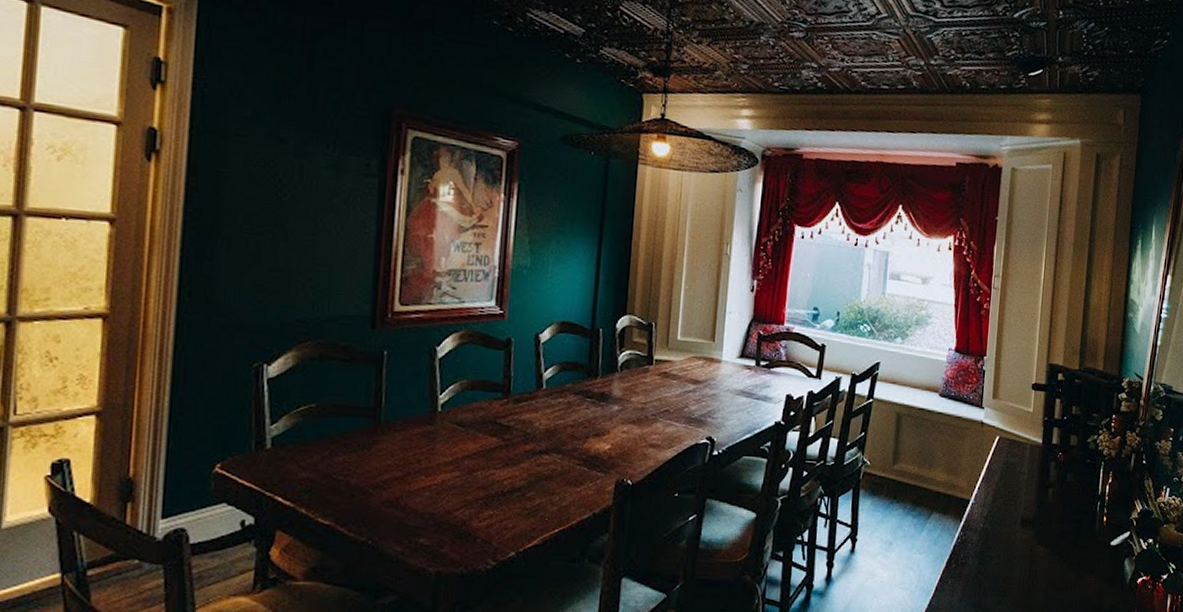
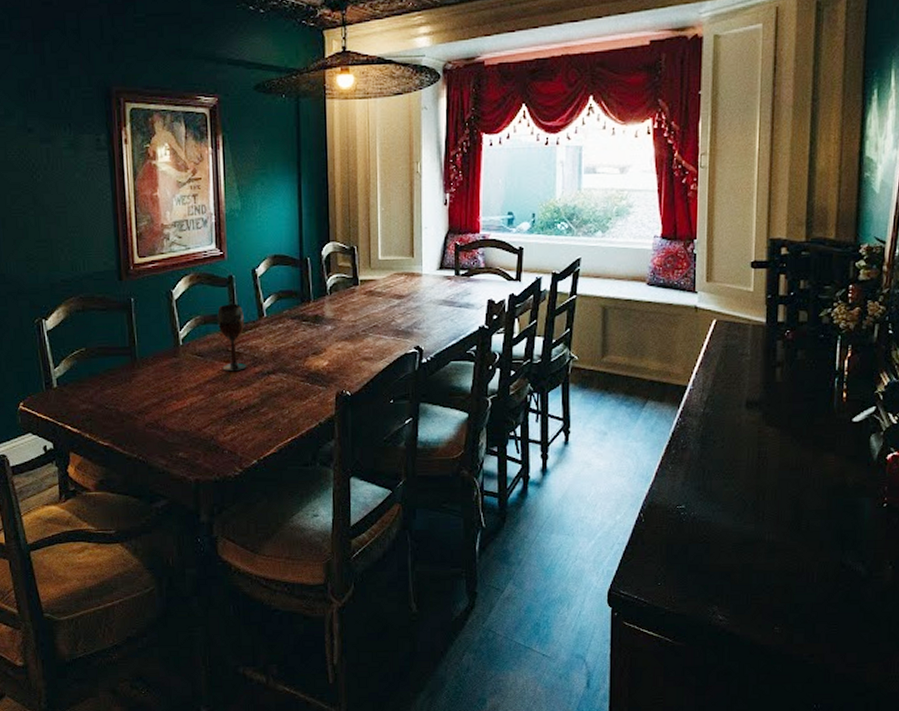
wine glass: none [487,369,520,448] -> present [217,303,247,372]

